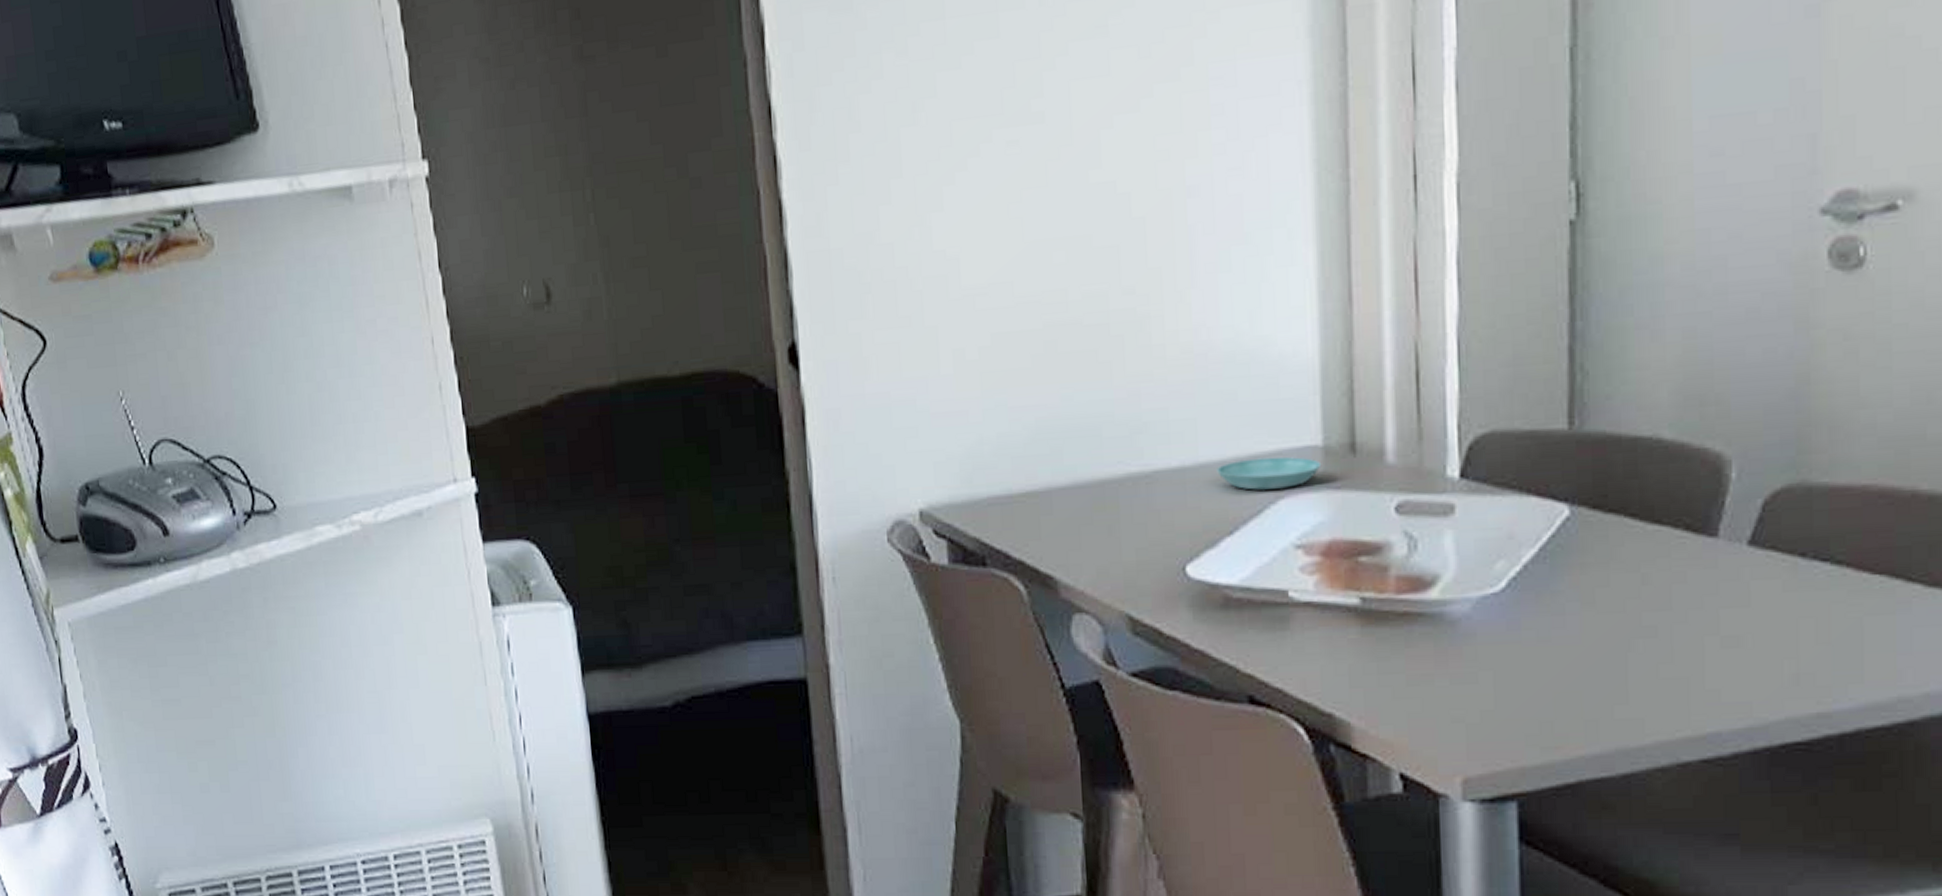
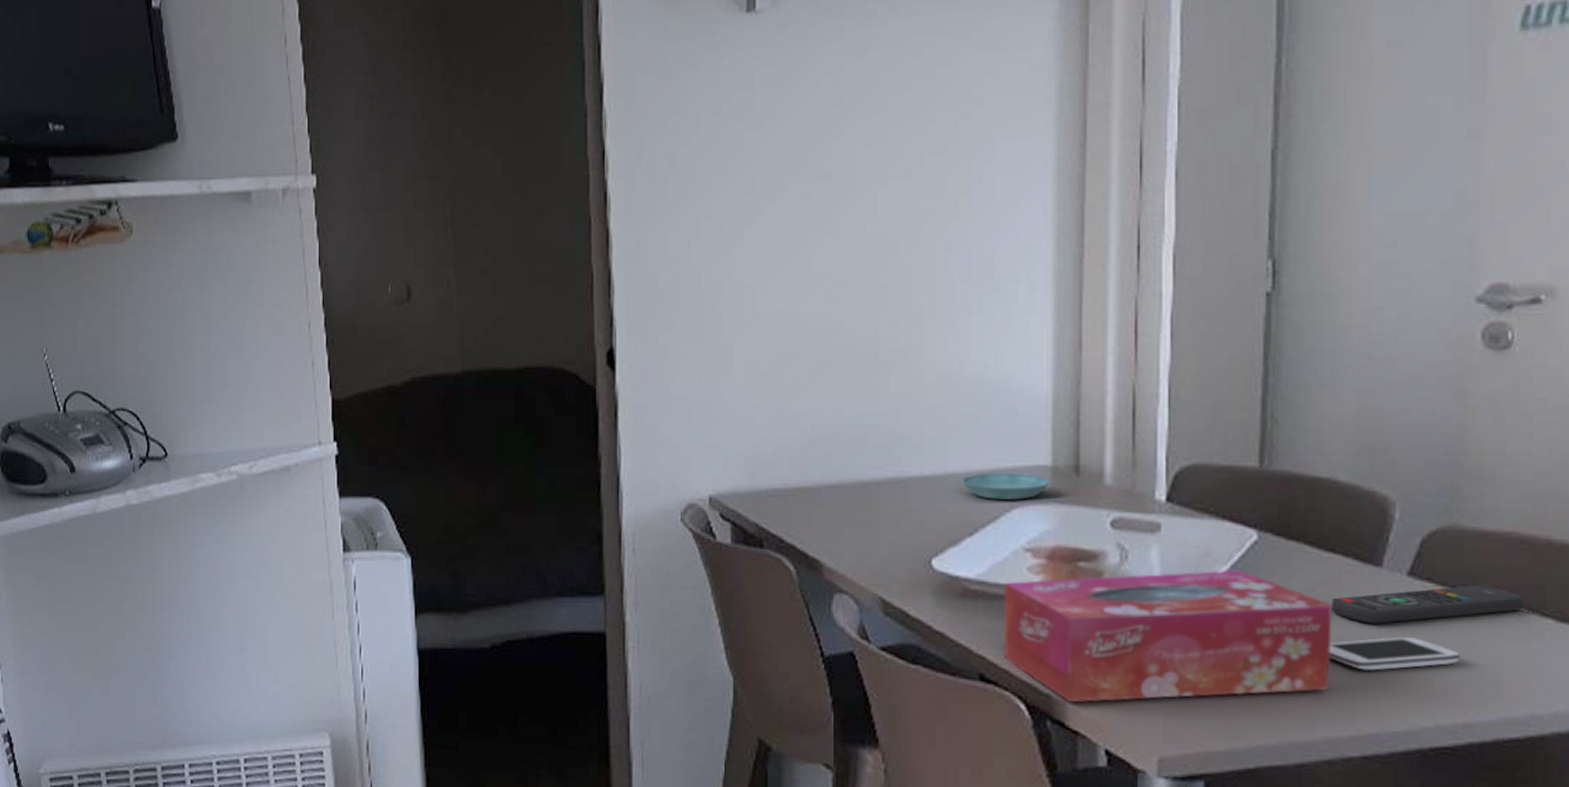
tissue box: none [1273,552,1662,722] -> present [1003,570,1332,703]
smartphone: none [1658,617,1813,660] -> present [1329,637,1460,671]
remote control: none [1660,551,1887,605] -> present [1332,586,1525,624]

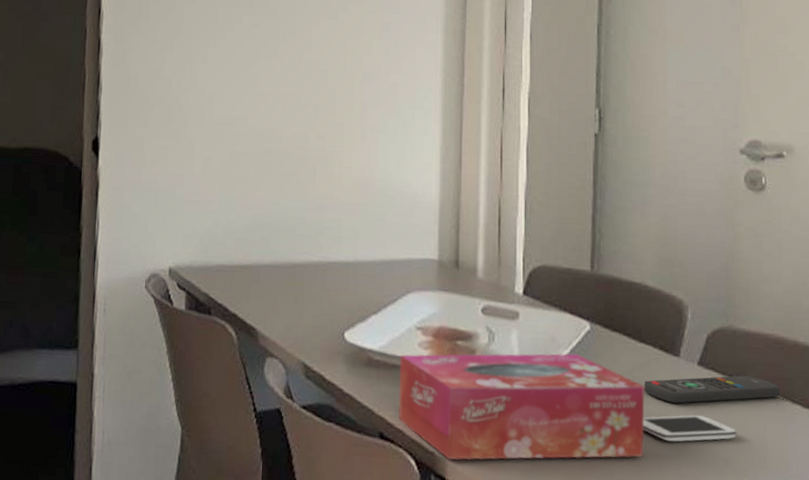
saucer: present [962,472,1050,500] -> none [369,262,437,286]

